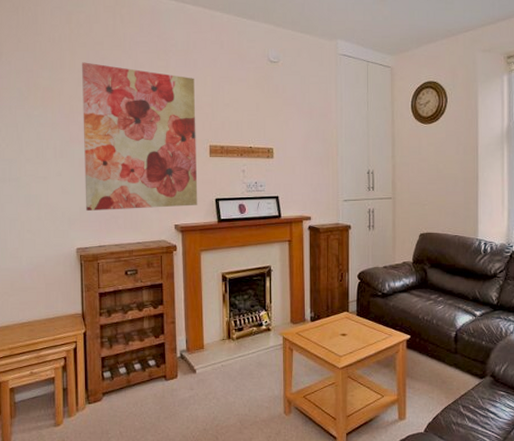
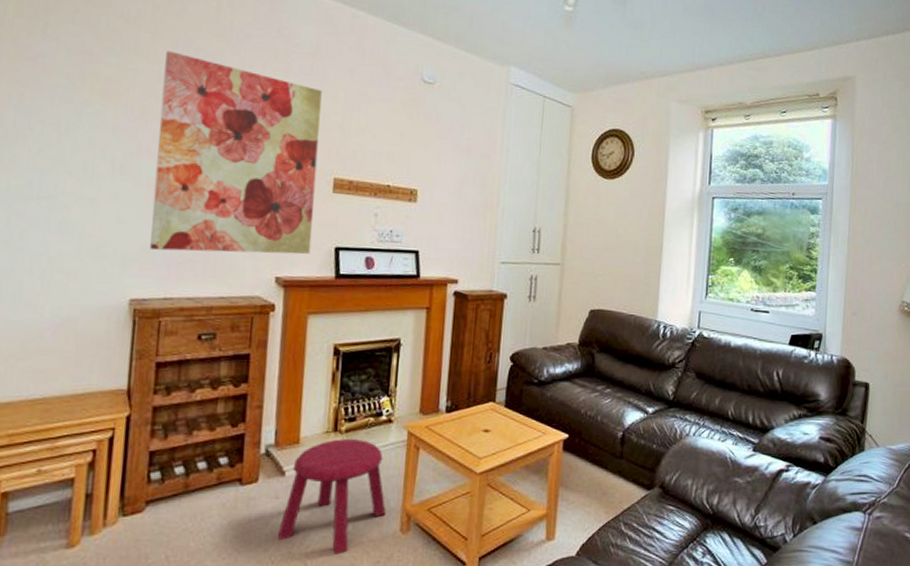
stool: none [196,344,272,431] -> present [278,439,386,555]

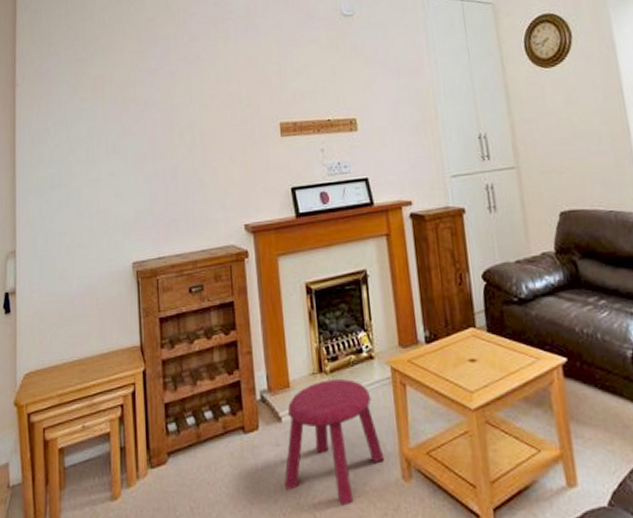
wall art: present [150,51,322,255] -> none [134,42,271,216]

